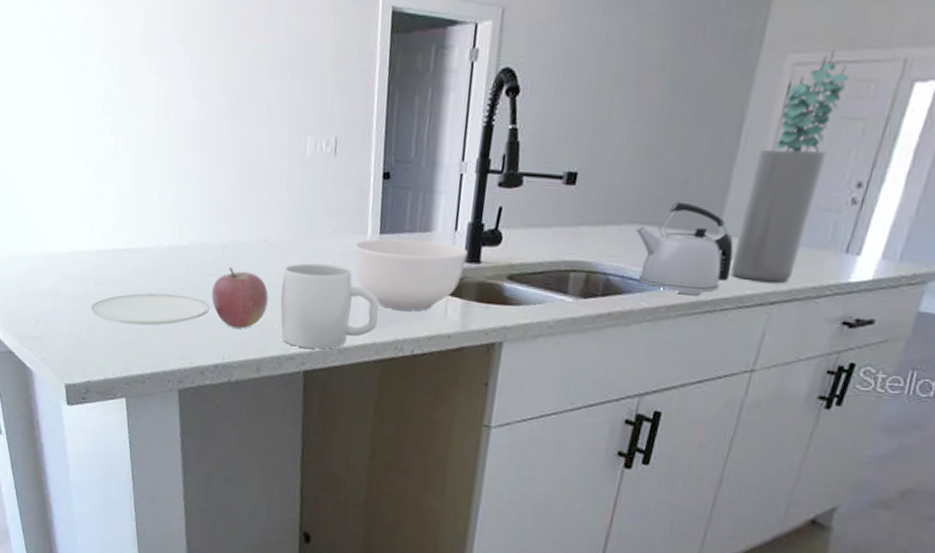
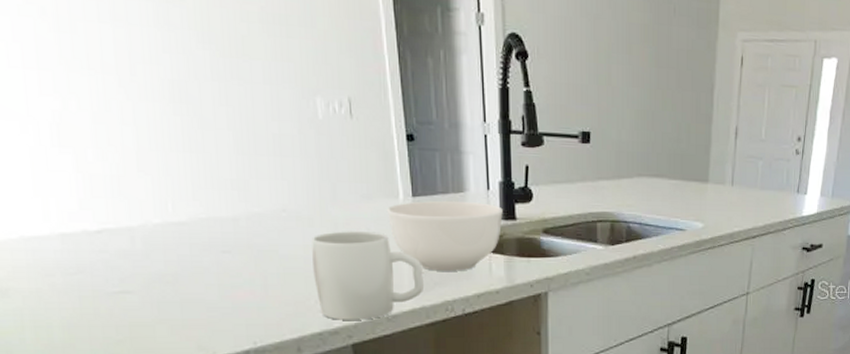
plate: present [90,292,211,325] -> none [61,278,229,318]
apple: present [211,267,269,328] -> none [227,242,299,308]
kettle: present [636,202,734,296] -> none [645,156,722,236]
vase: present [731,50,849,283] -> none [722,30,781,220]

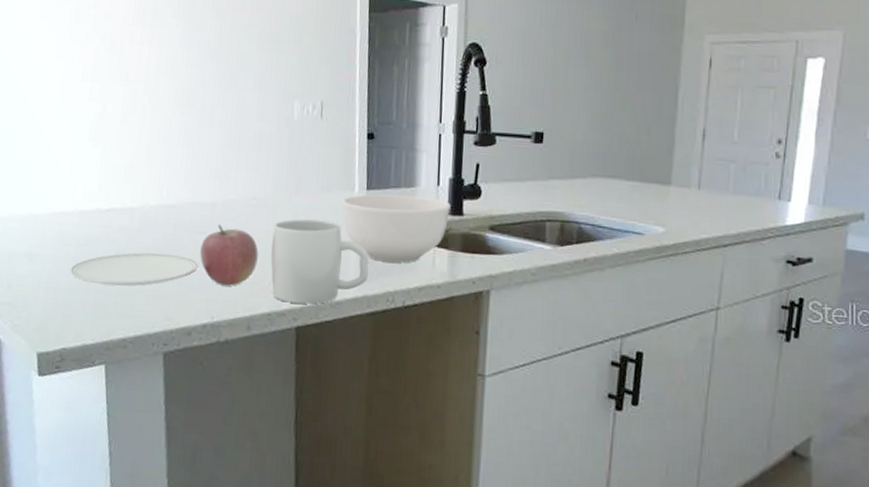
plate: none [61,278,229,318] -> present [69,252,199,286]
apple: none [227,242,299,308] -> present [200,225,259,286]

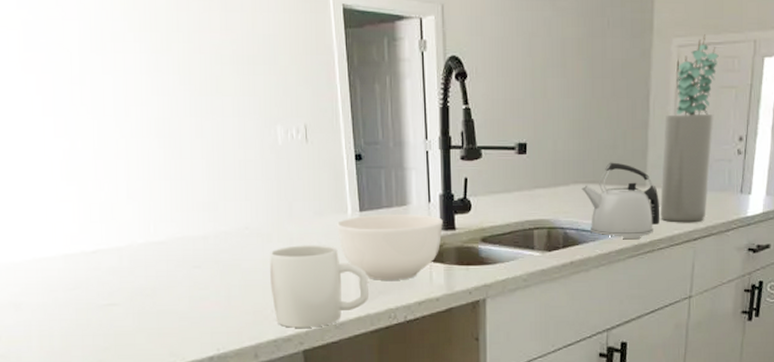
plate: present [69,252,199,286] -> none [62,291,198,327]
apple: present [200,225,259,286] -> none [197,258,257,317]
kettle: none [600,157,686,241] -> present [582,162,660,240]
vase: none [686,32,756,227] -> present [660,34,719,222]

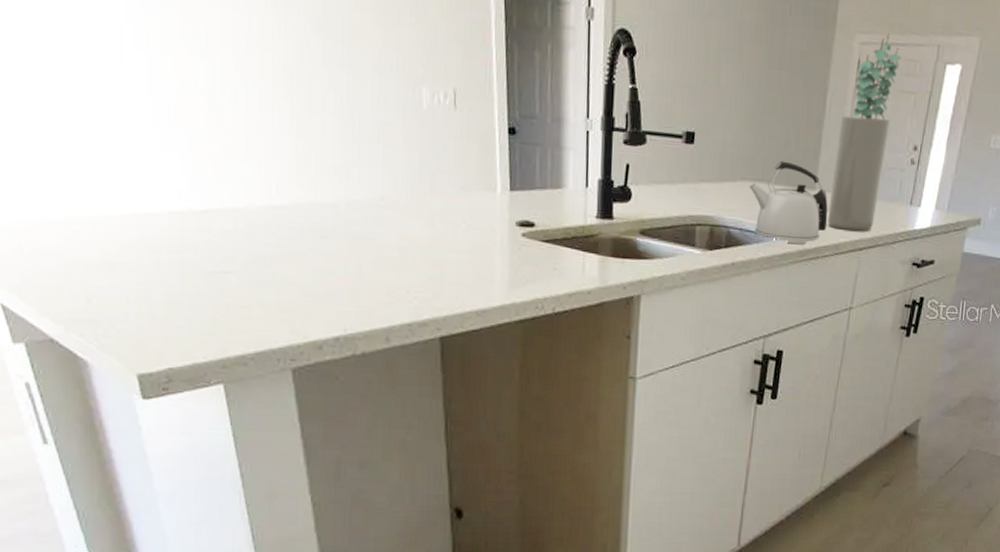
mug: present [270,245,370,328] -> none [407,222,516,313]
bowl: present [336,213,443,280] -> none [483,195,600,269]

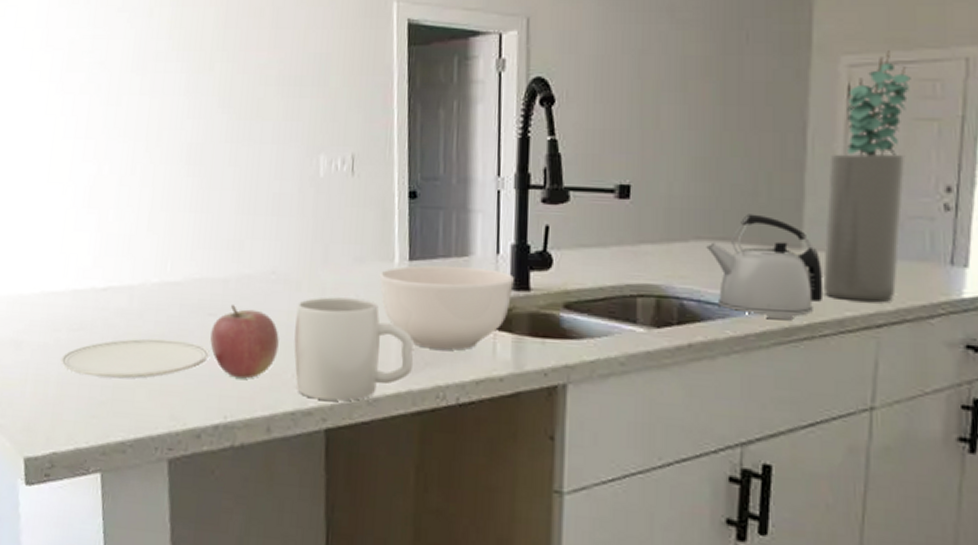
plate: none [165,259,324,298] -> present [61,338,209,379]
apple: none [324,229,392,296] -> present [210,305,279,379]
mug: none [407,222,516,313] -> present [294,297,414,401]
bowl: none [483,195,600,269] -> present [379,265,514,350]

